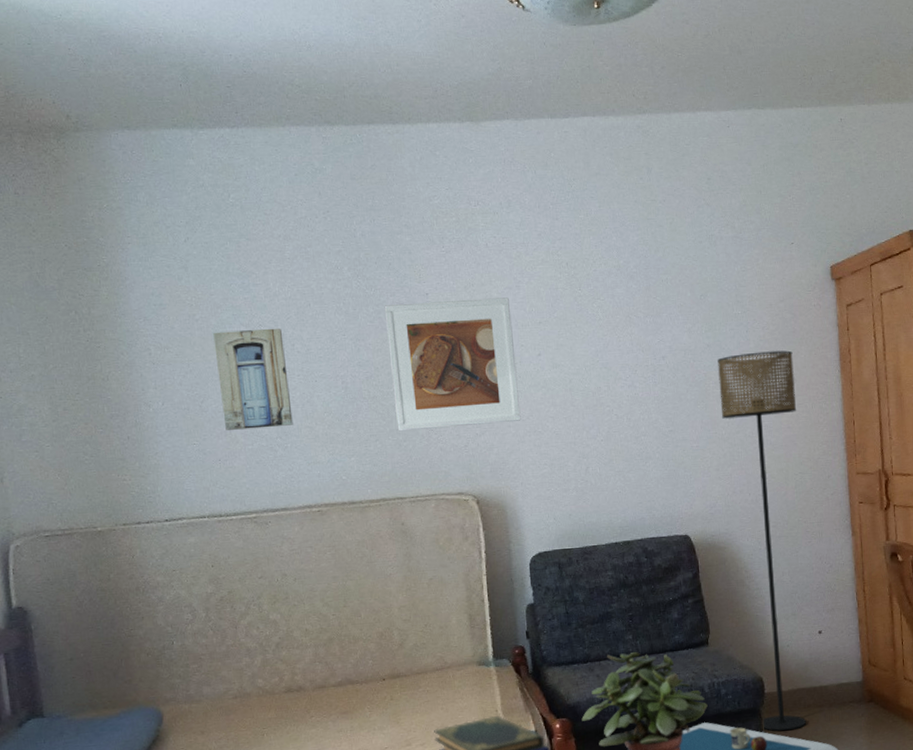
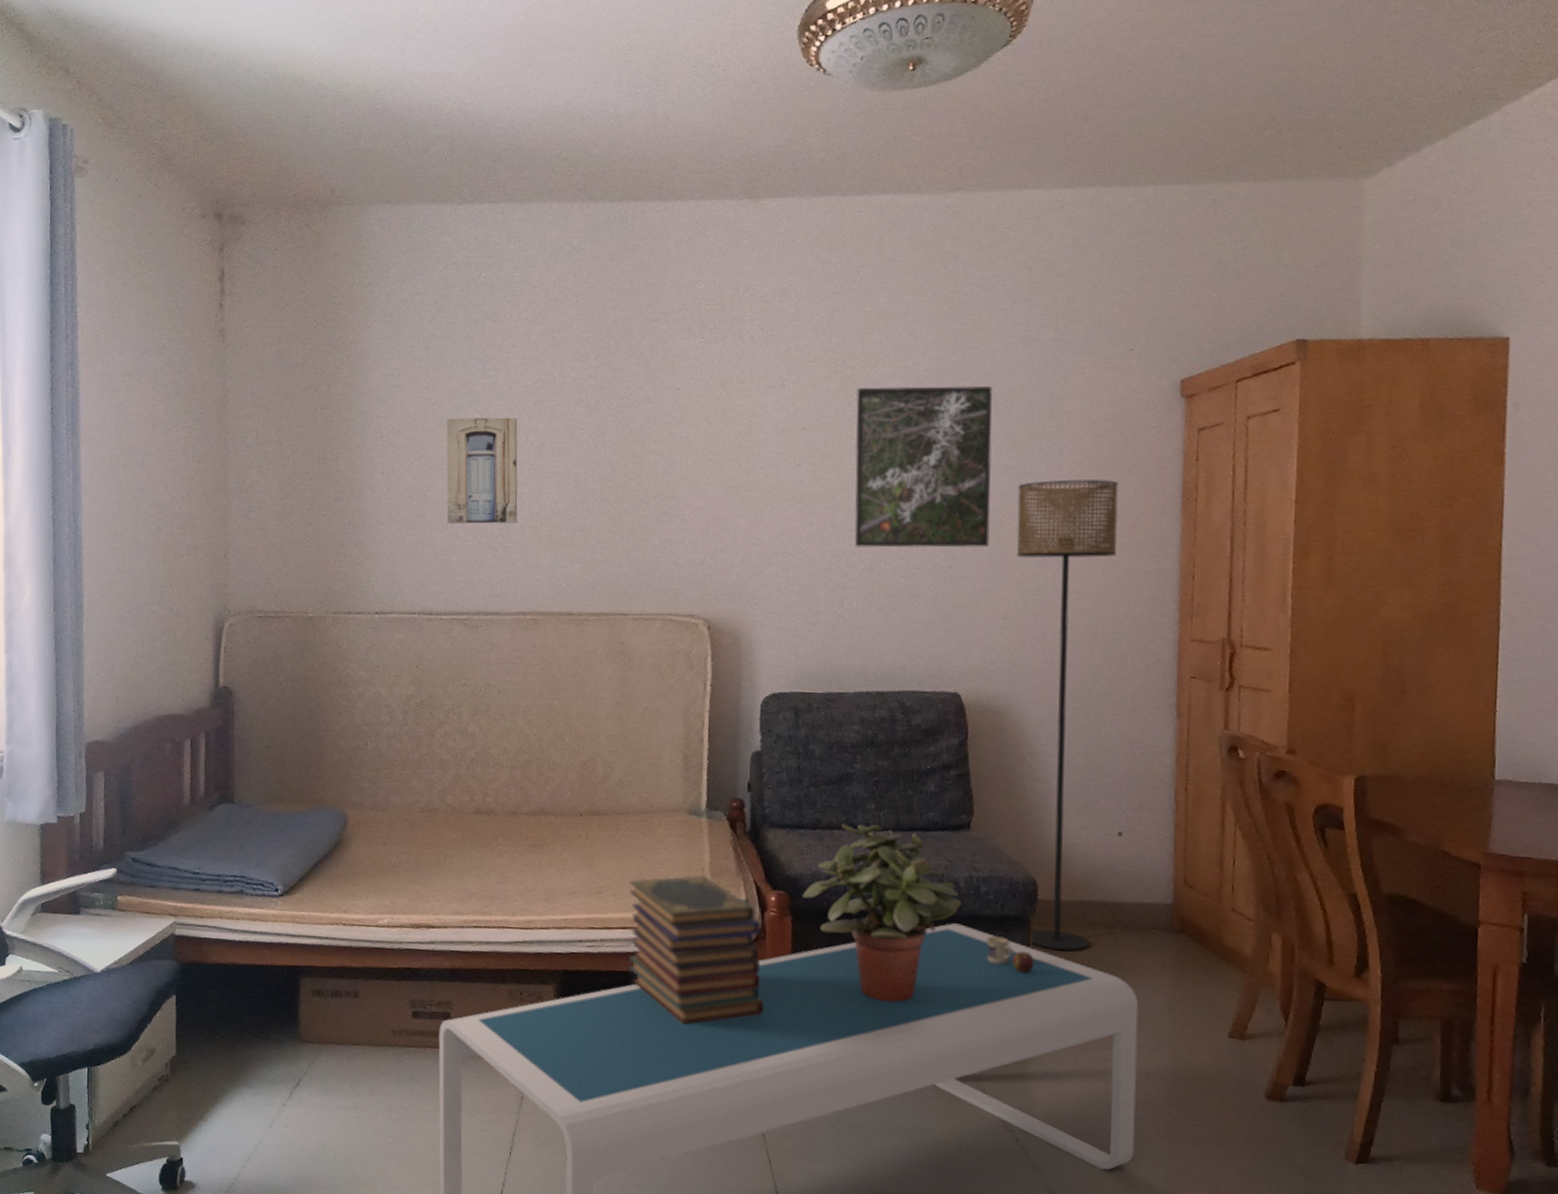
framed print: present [384,297,521,432] -> none [628,397,772,540]
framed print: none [580,279,700,422] -> present [854,386,992,548]

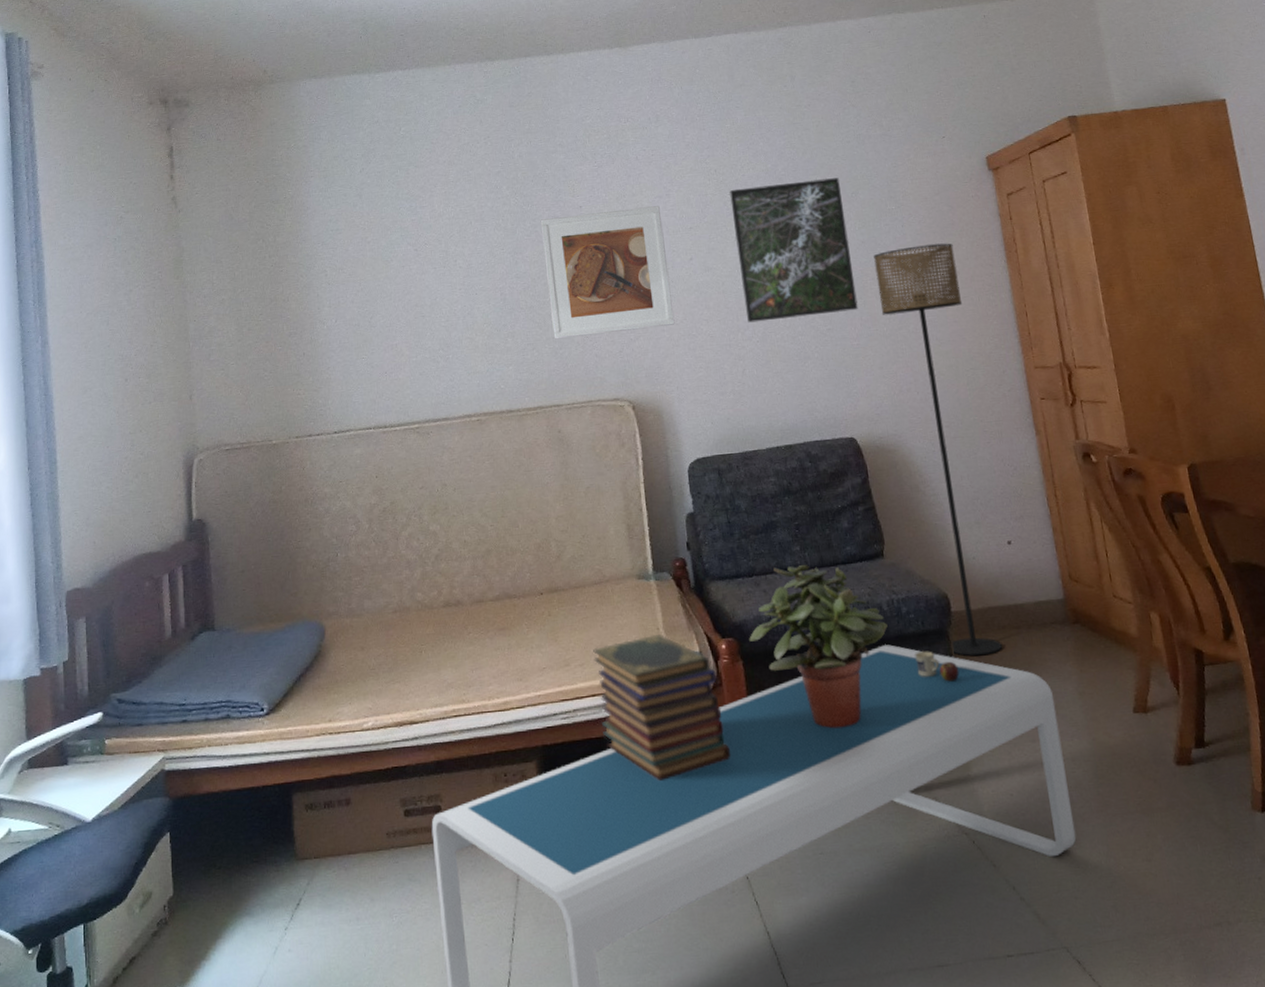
wall art: present [446,417,518,524] -> none [383,245,455,344]
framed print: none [628,397,772,540] -> present [540,206,675,340]

